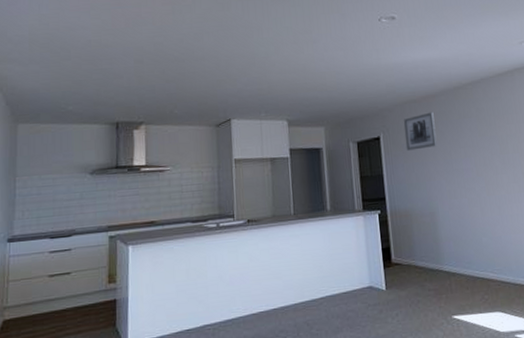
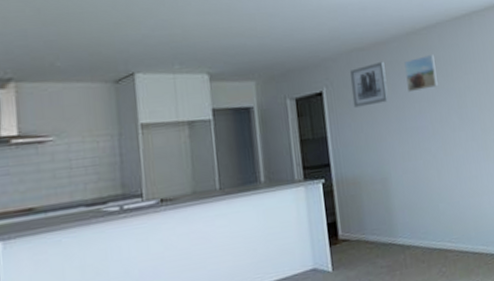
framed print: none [451,106,482,139] -> present [404,55,438,93]

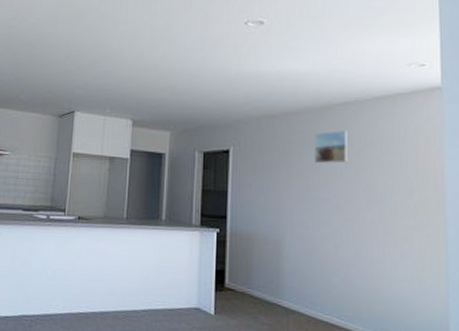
wall art: present [350,61,389,108] -> none [257,130,294,170]

